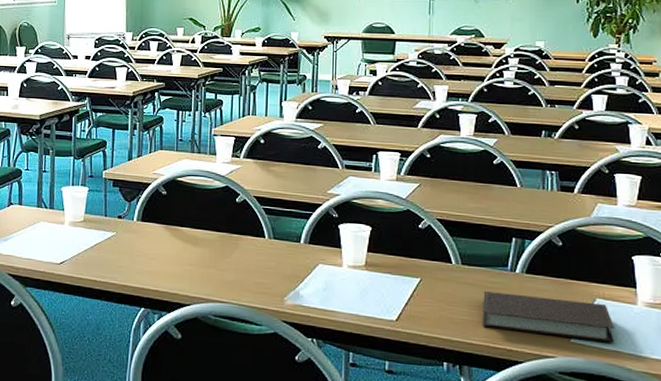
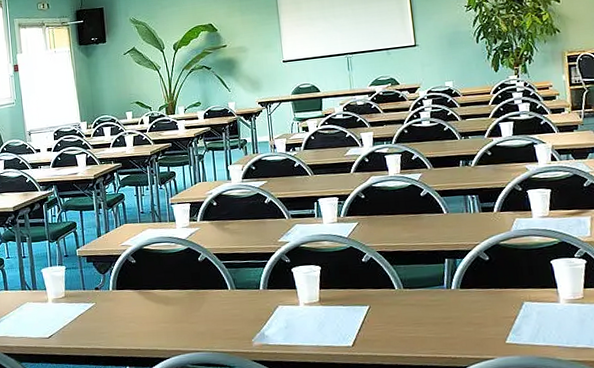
notebook: present [483,291,615,342] -> none [425,306,544,341]

